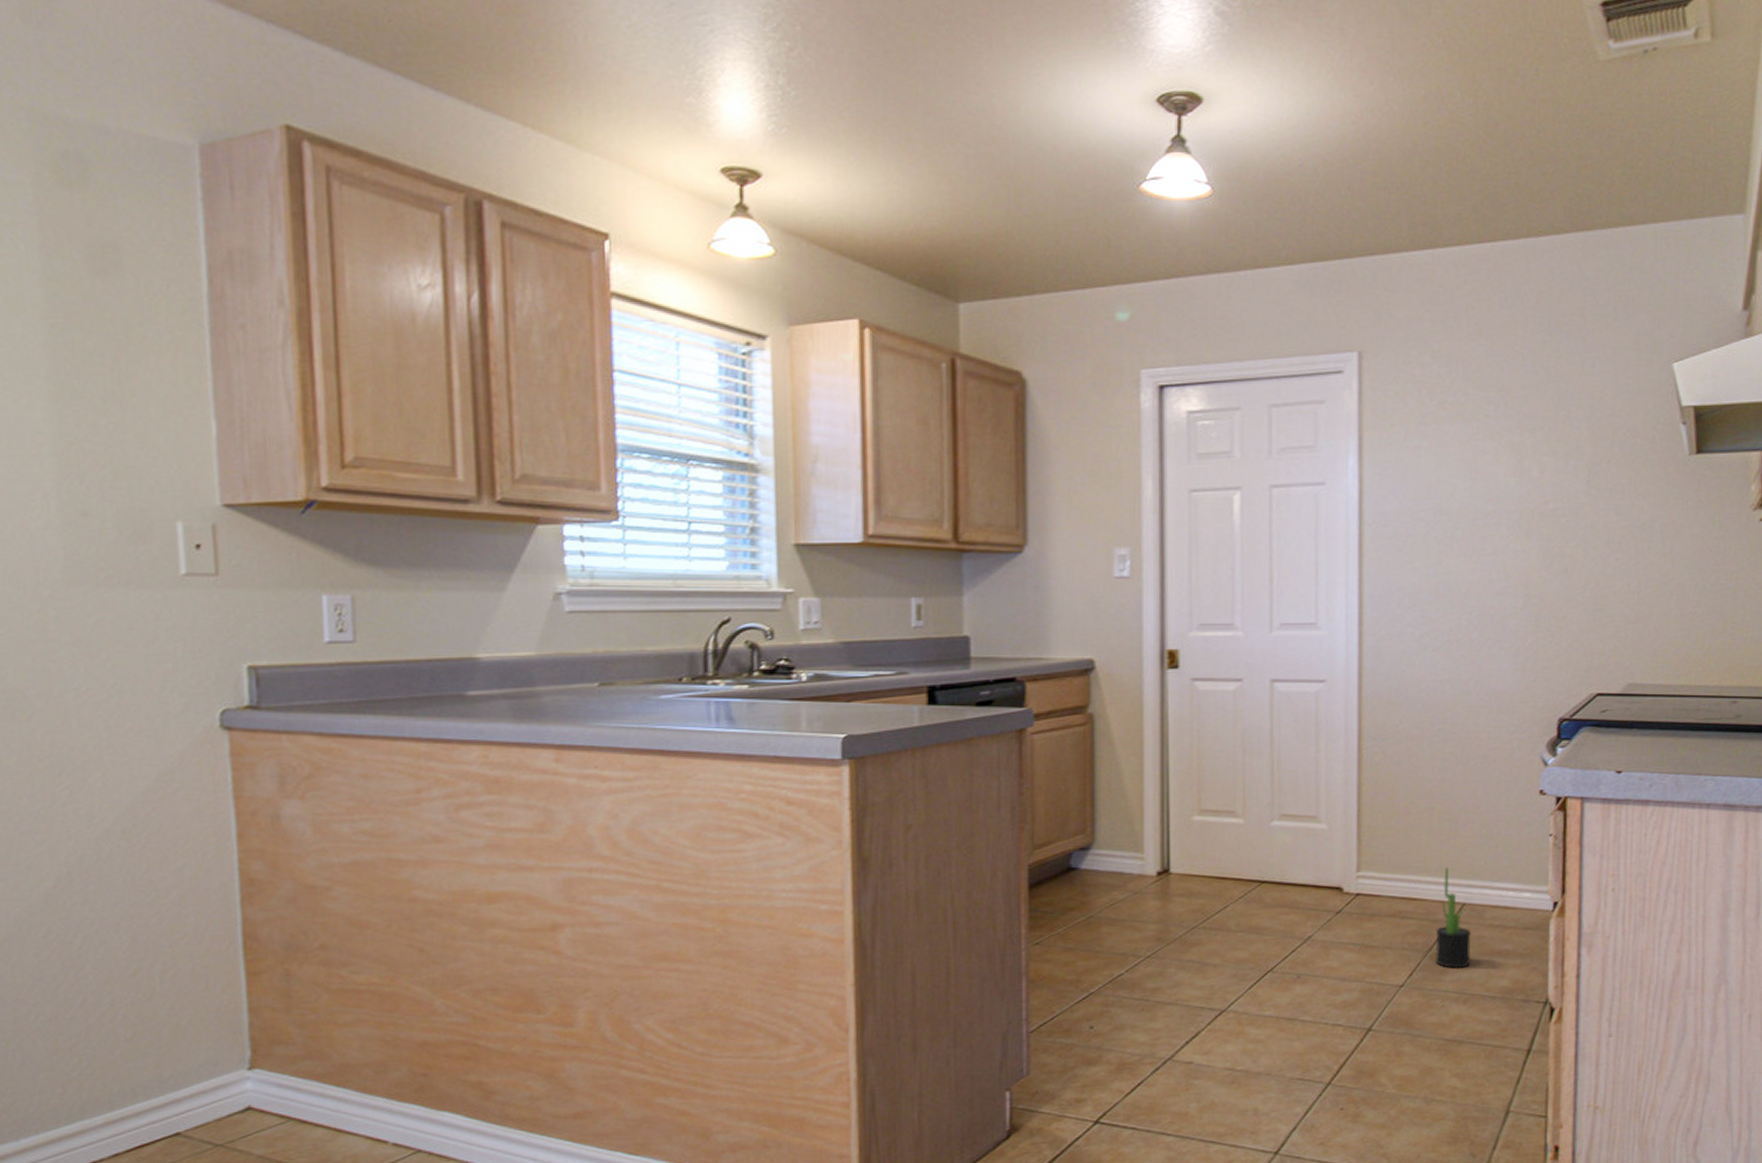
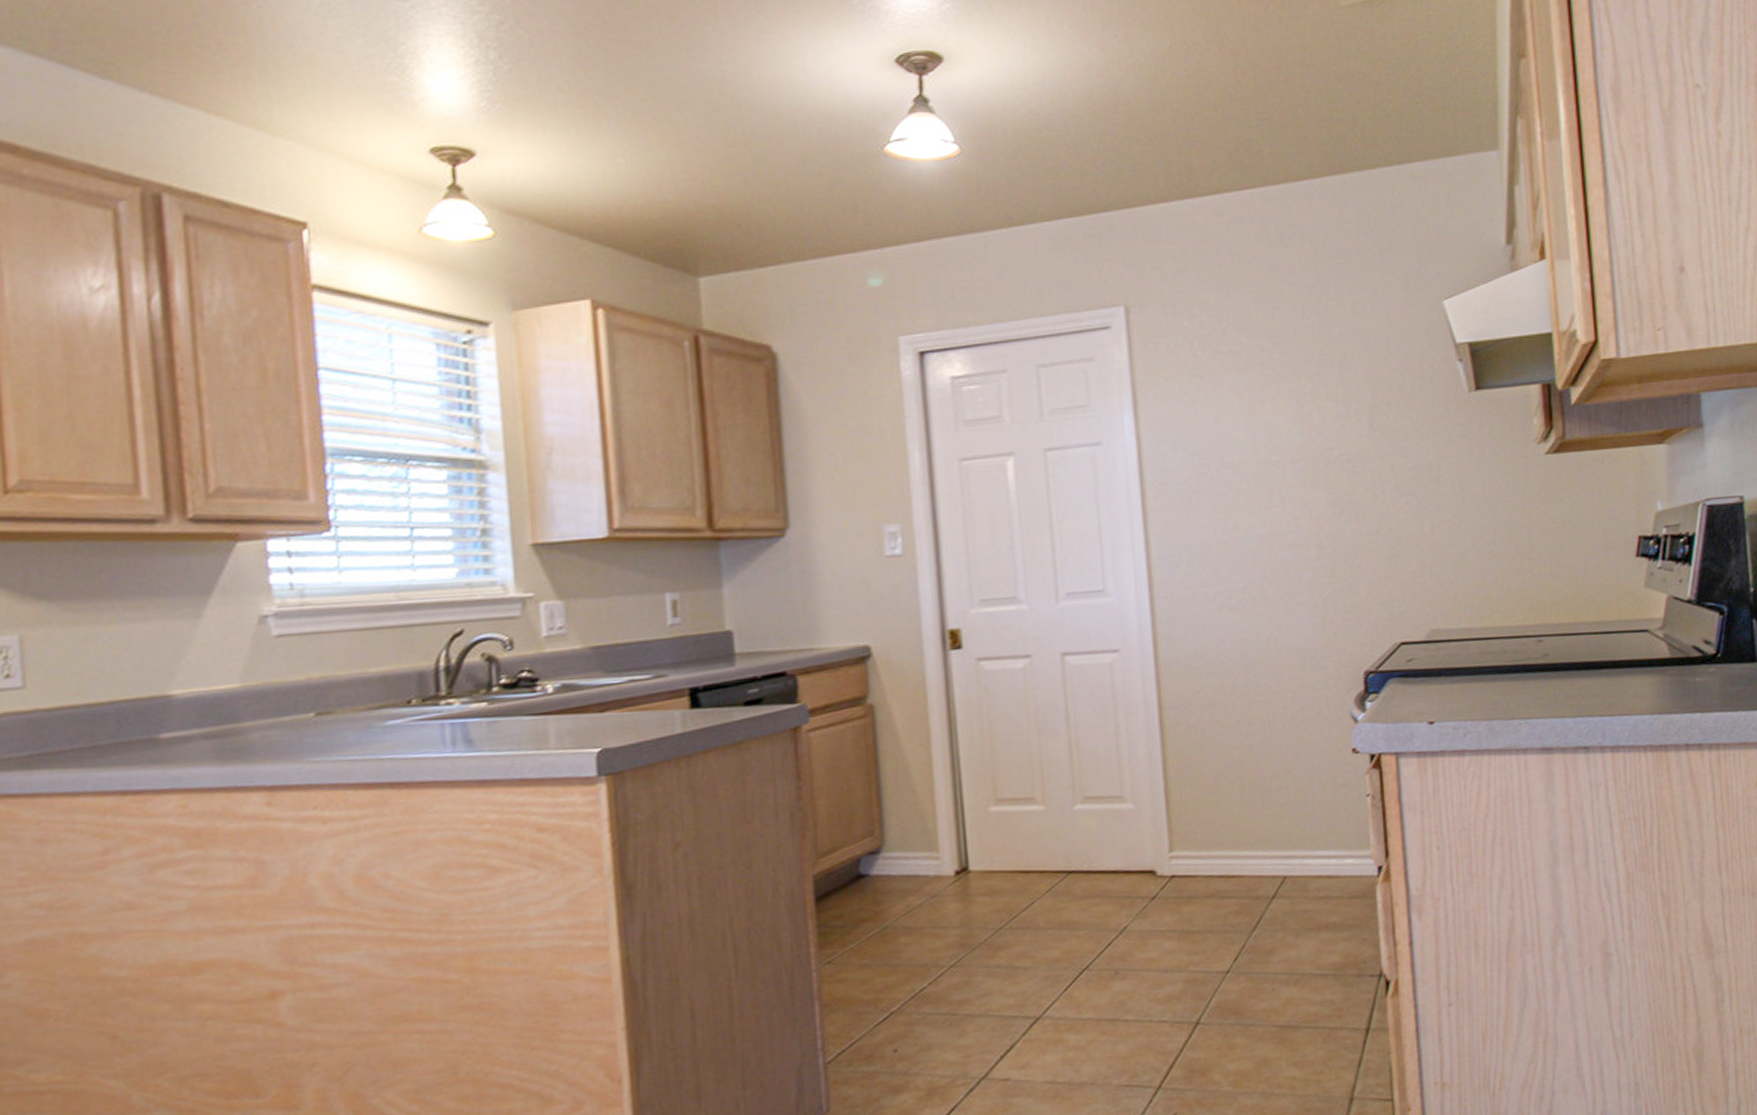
decorative plant: present [1435,867,1471,969] -> none [1258,839,1298,948]

